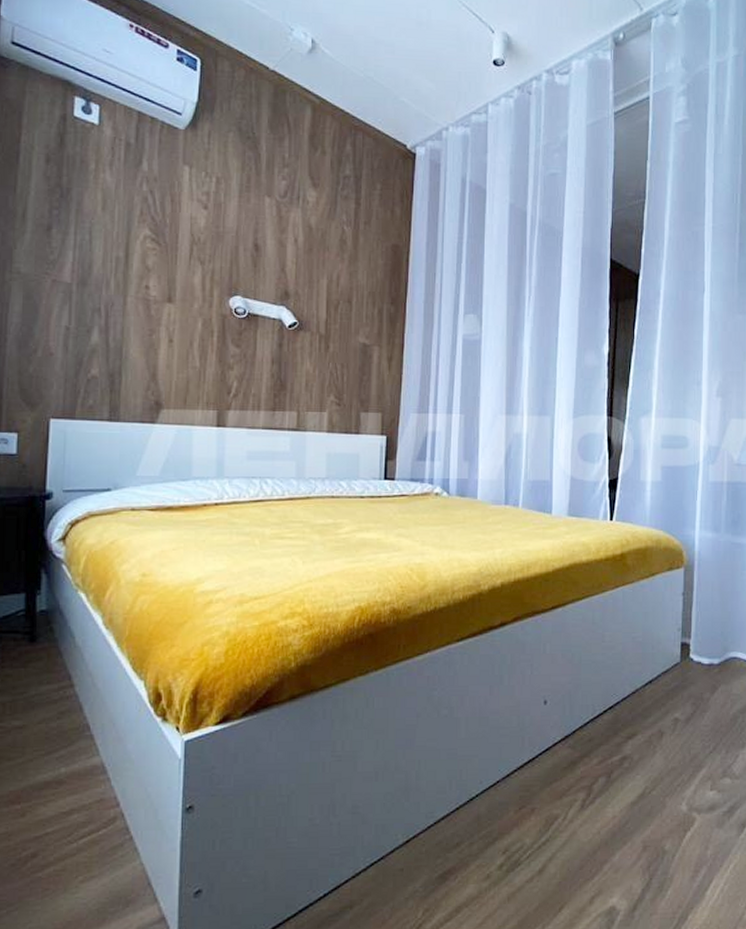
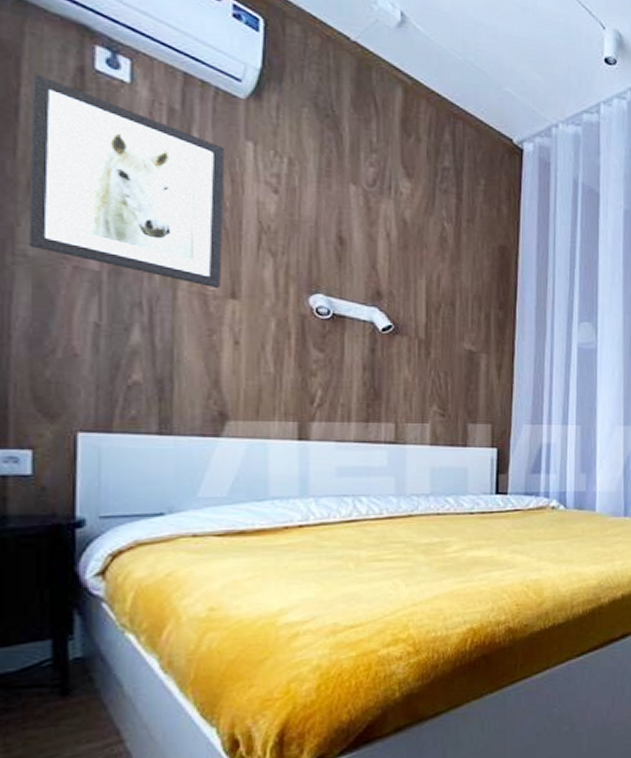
wall art: none [22,124,167,295] -> present [28,73,225,289]

